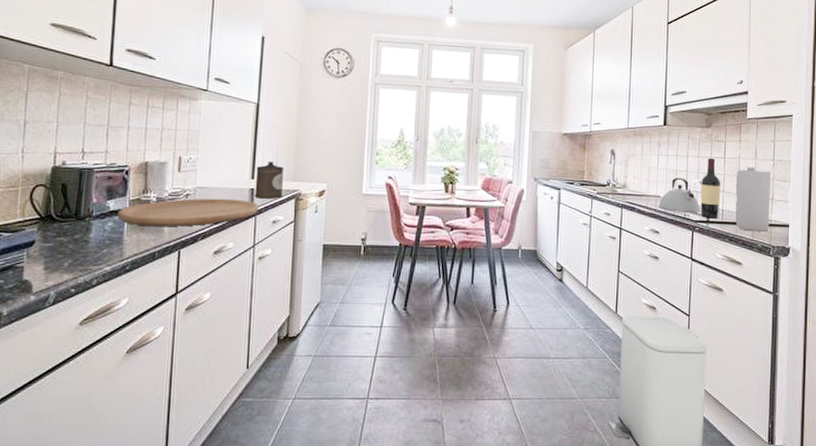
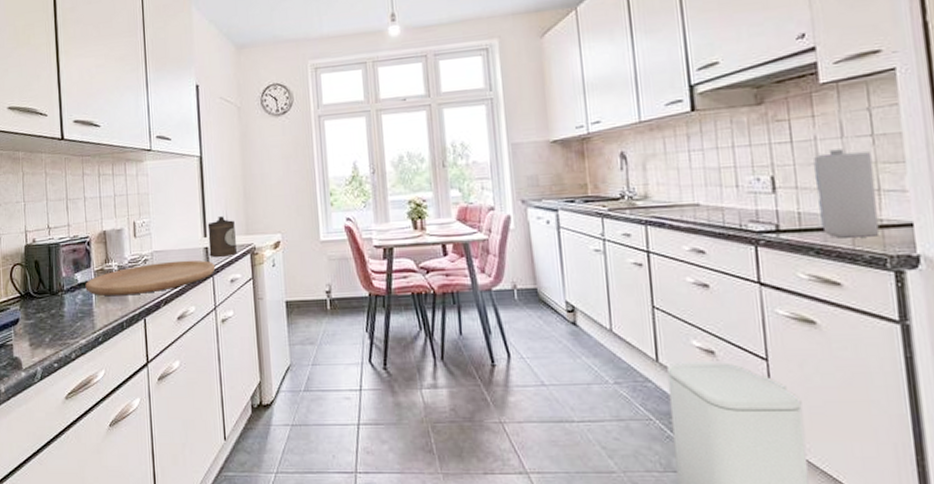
kettle: present [658,177,700,213] -> none [698,176,764,223]
wine bottle: present [700,157,721,220] -> none [759,144,794,228]

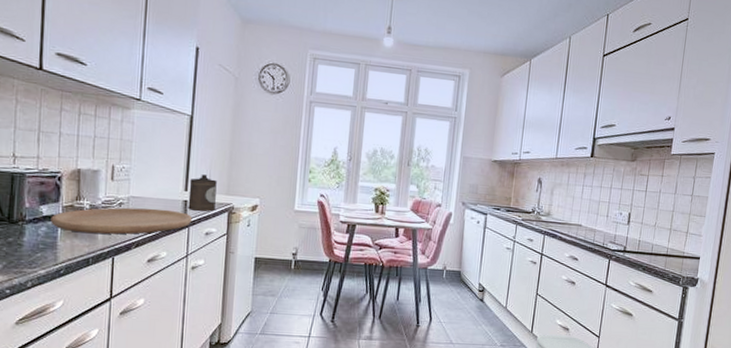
paper towel holder: present [814,149,880,238] -> none [650,201,688,263]

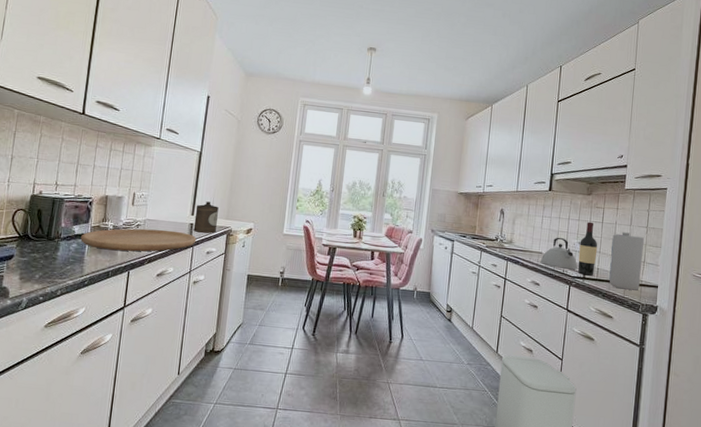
kettle: none [579,208,619,243] -> present [540,237,578,270]
wine bottle: none [618,190,641,250] -> present [577,221,598,277]
paper towel holder: none [650,201,688,263] -> present [609,232,644,291]

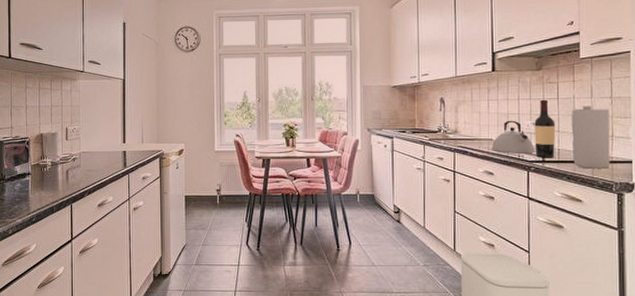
cutting board: present [80,228,197,252] -> none [23,160,131,186]
canister: present [193,201,219,234] -> none [126,127,148,159]

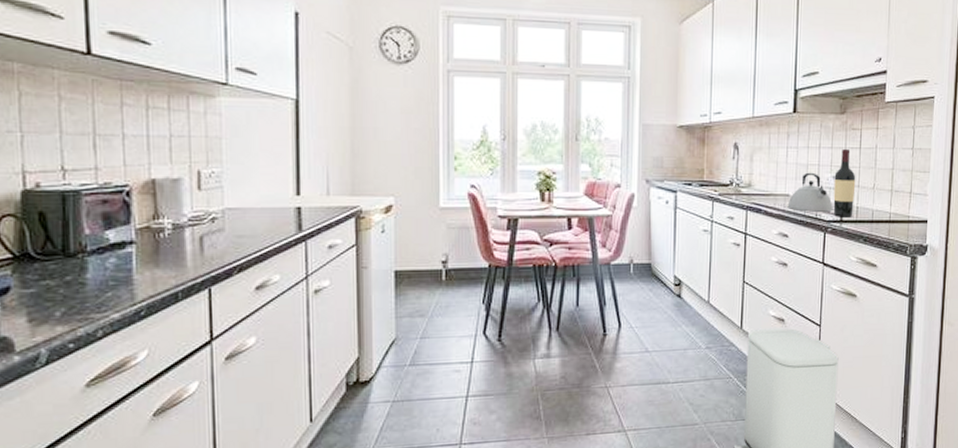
paper towel holder: present [572,106,610,169] -> none [871,157,909,229]

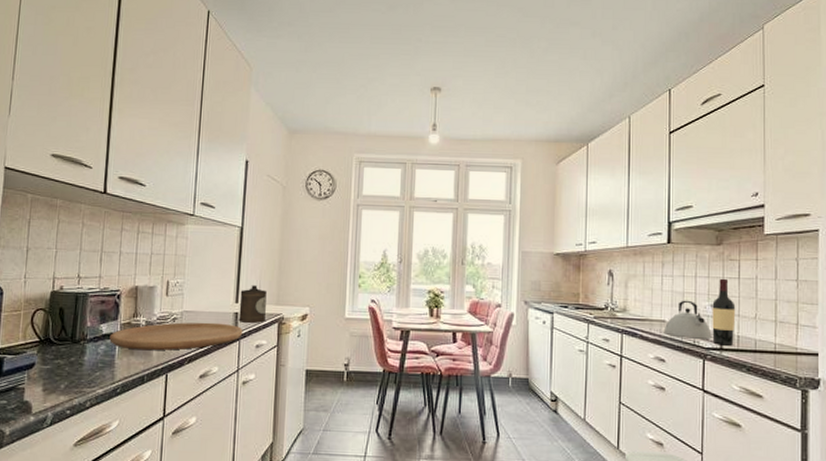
cutting board: none [121,221,310,261] -> present [109,322,243,351]
canister: none [302,173,338,219] -> present [238,285,267,323]

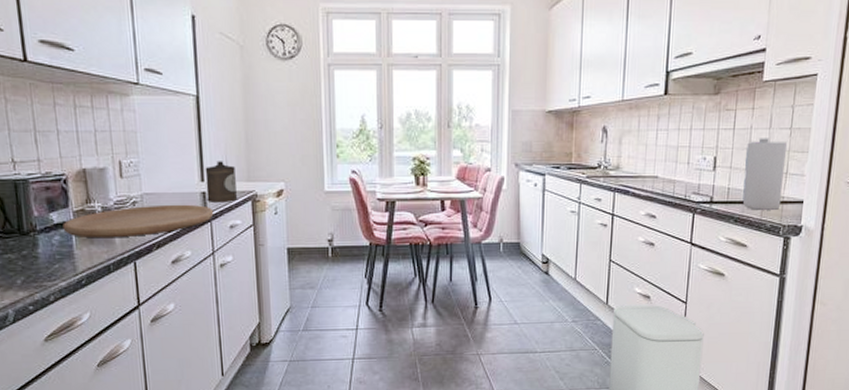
kettle: present [663,300,712,339] -> none [656,154,703,193]
wine bottle: present [712,278,736,347] -> none [703,130,729,200]
paper towel holder: none [754,288,794,361] -> present [742,138,787,210]

